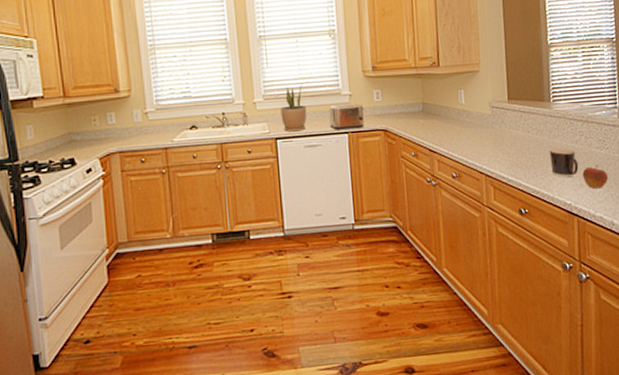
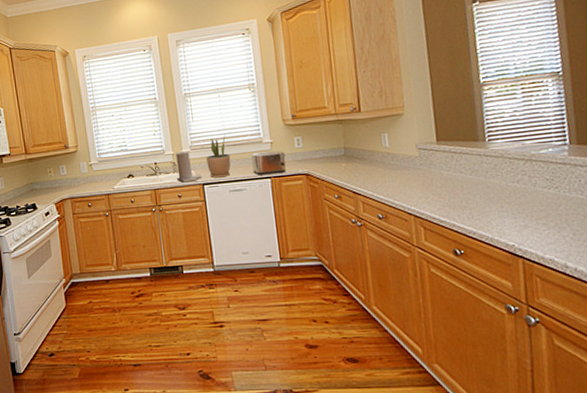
paper towel: none [246,100,274,136] -> present [176,151,201,183]
mug: present [549,148,579,178] -> none [486,188,522,218]
fruit: present [582,164,608,189] -> none [526,204,559,230]

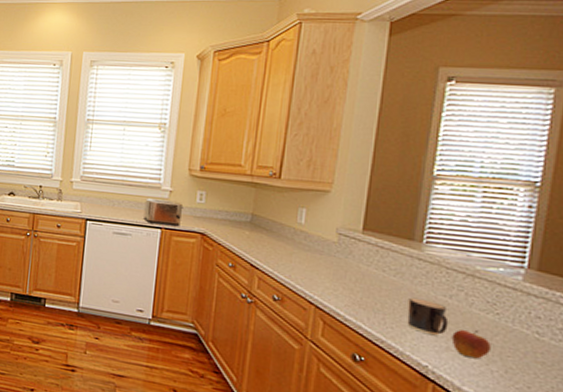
paper towel: present [176,151,201,183] -> none [59,179,86,215]
potted plant: present [206,133,231,178] -> none [95,170,124,217]
mug: none [486,188,522,218] -> present [407,297,449,336]
fruit: none [526,204,559,230] -> present [451,329,491,359]

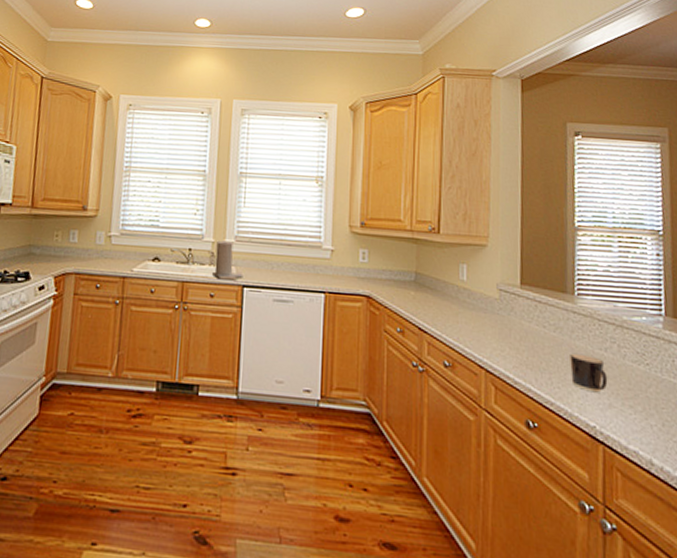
paper towel: none [59,179,86,215] -> present [211,240,242,281]
toaster: present [143,198,184,227] -> none [305,259,346,290]
fruit: present [451,329,491,359] -> none [612,382,647,414]

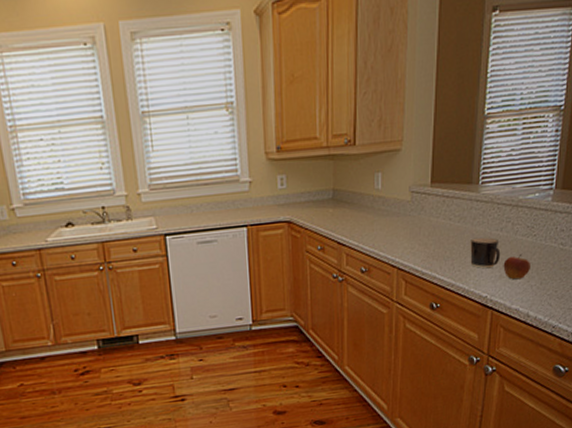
paper towel: present [211,240,242,281] -> none [130,191,162,233]
fruit: none [612,382,647,414] -> present [503,253,530,280]

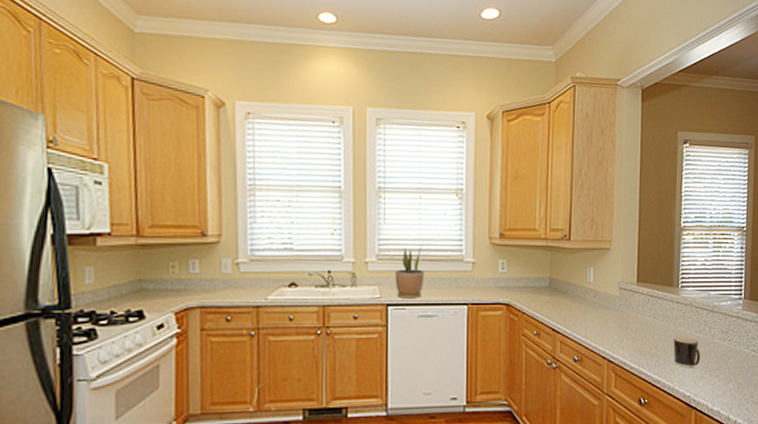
potted plant: none [169,168,200,227] -> present [395,244,425,299]
fruit: present [503,253,530,280] -> none [703,356,728,382]

